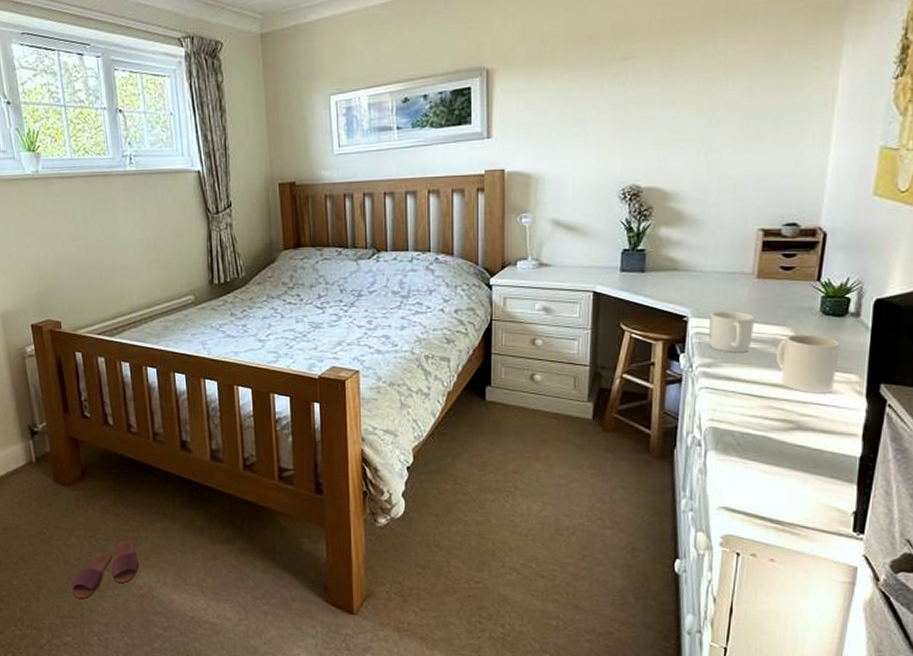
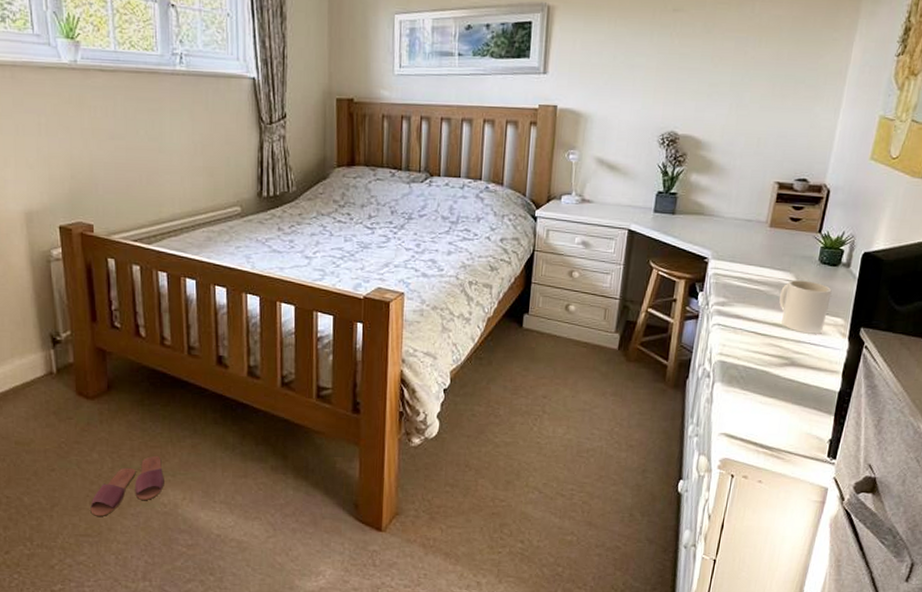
mug: present [709,310,756,353] -> none [724,254,765,294]

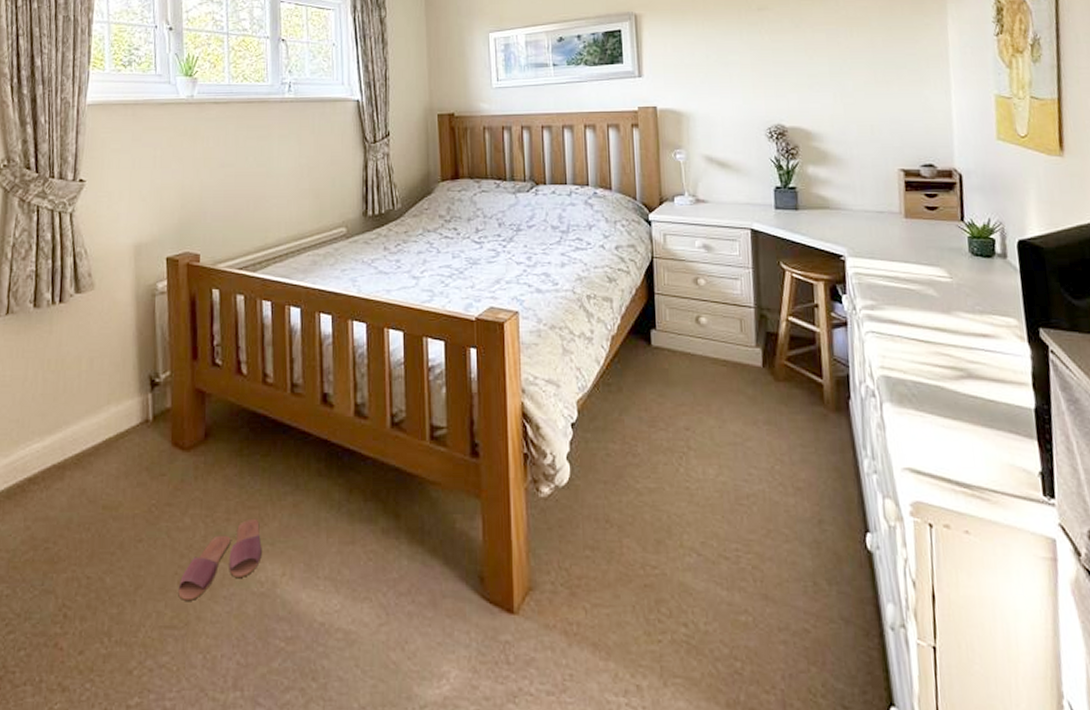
cup: present [779,280,832,334] -> none [934,276,996,338]

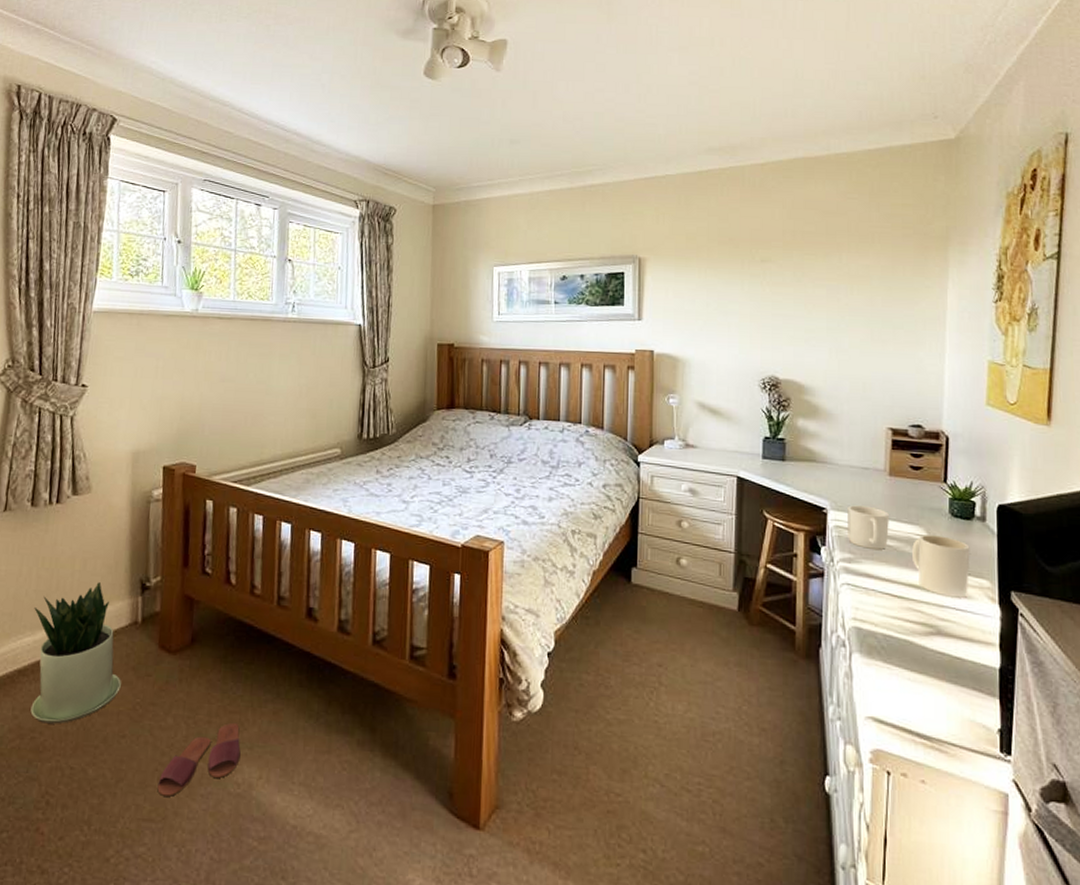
planter: none [42,382,135,532] -> present [30,582,121,724]
mug: none [865,250,910,294] -> present [847,505,890,550]
cup: none [934,276,996,338] -> present [912,535,970,598]

